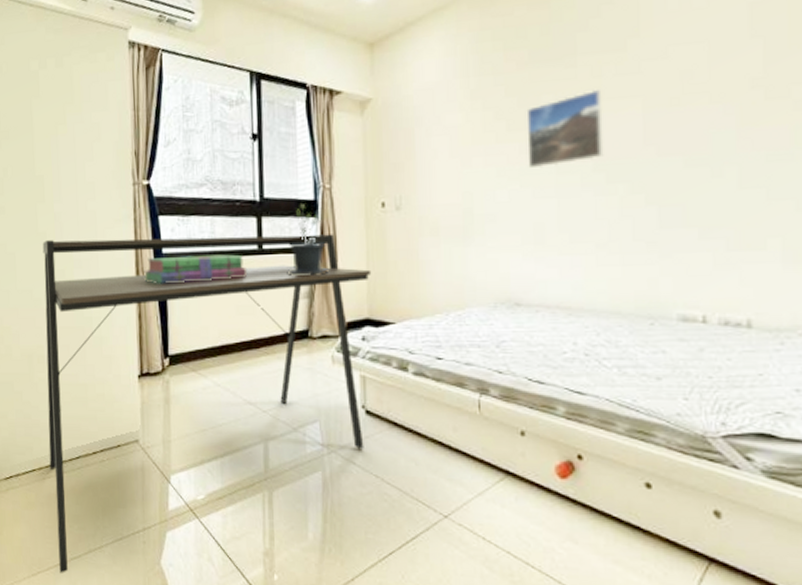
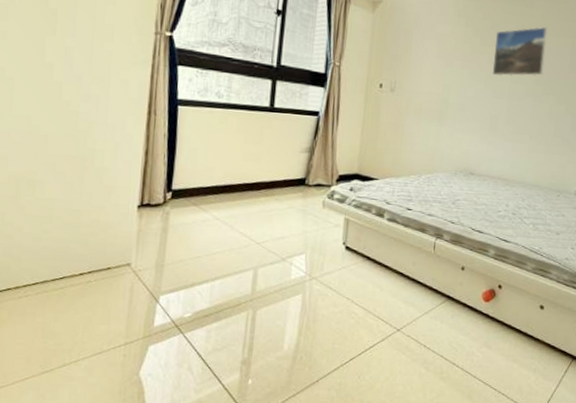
desk: present [42,234,372,573] -> none [27,71,365,387]
stack of books: present [144,254,247,284] -> none [156,102,257,130]
potted plant: present [287,204,329,276] -> none [293,75,330,135]

